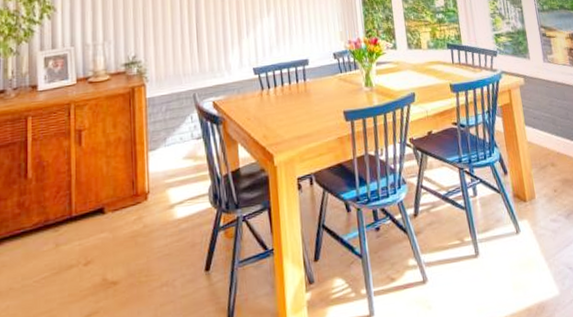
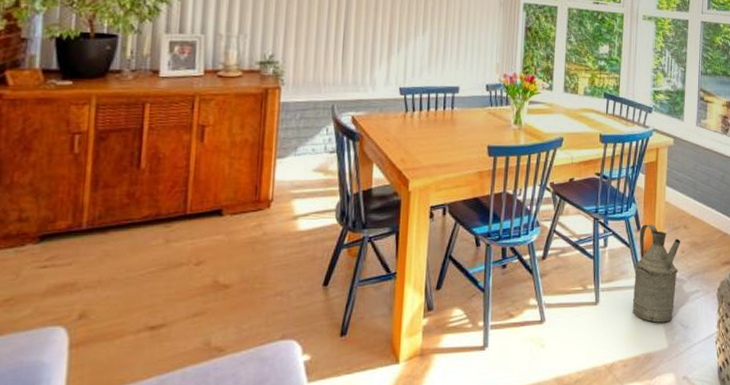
watering can: none [507,166,559,269] -> present [632,224,681,323]

